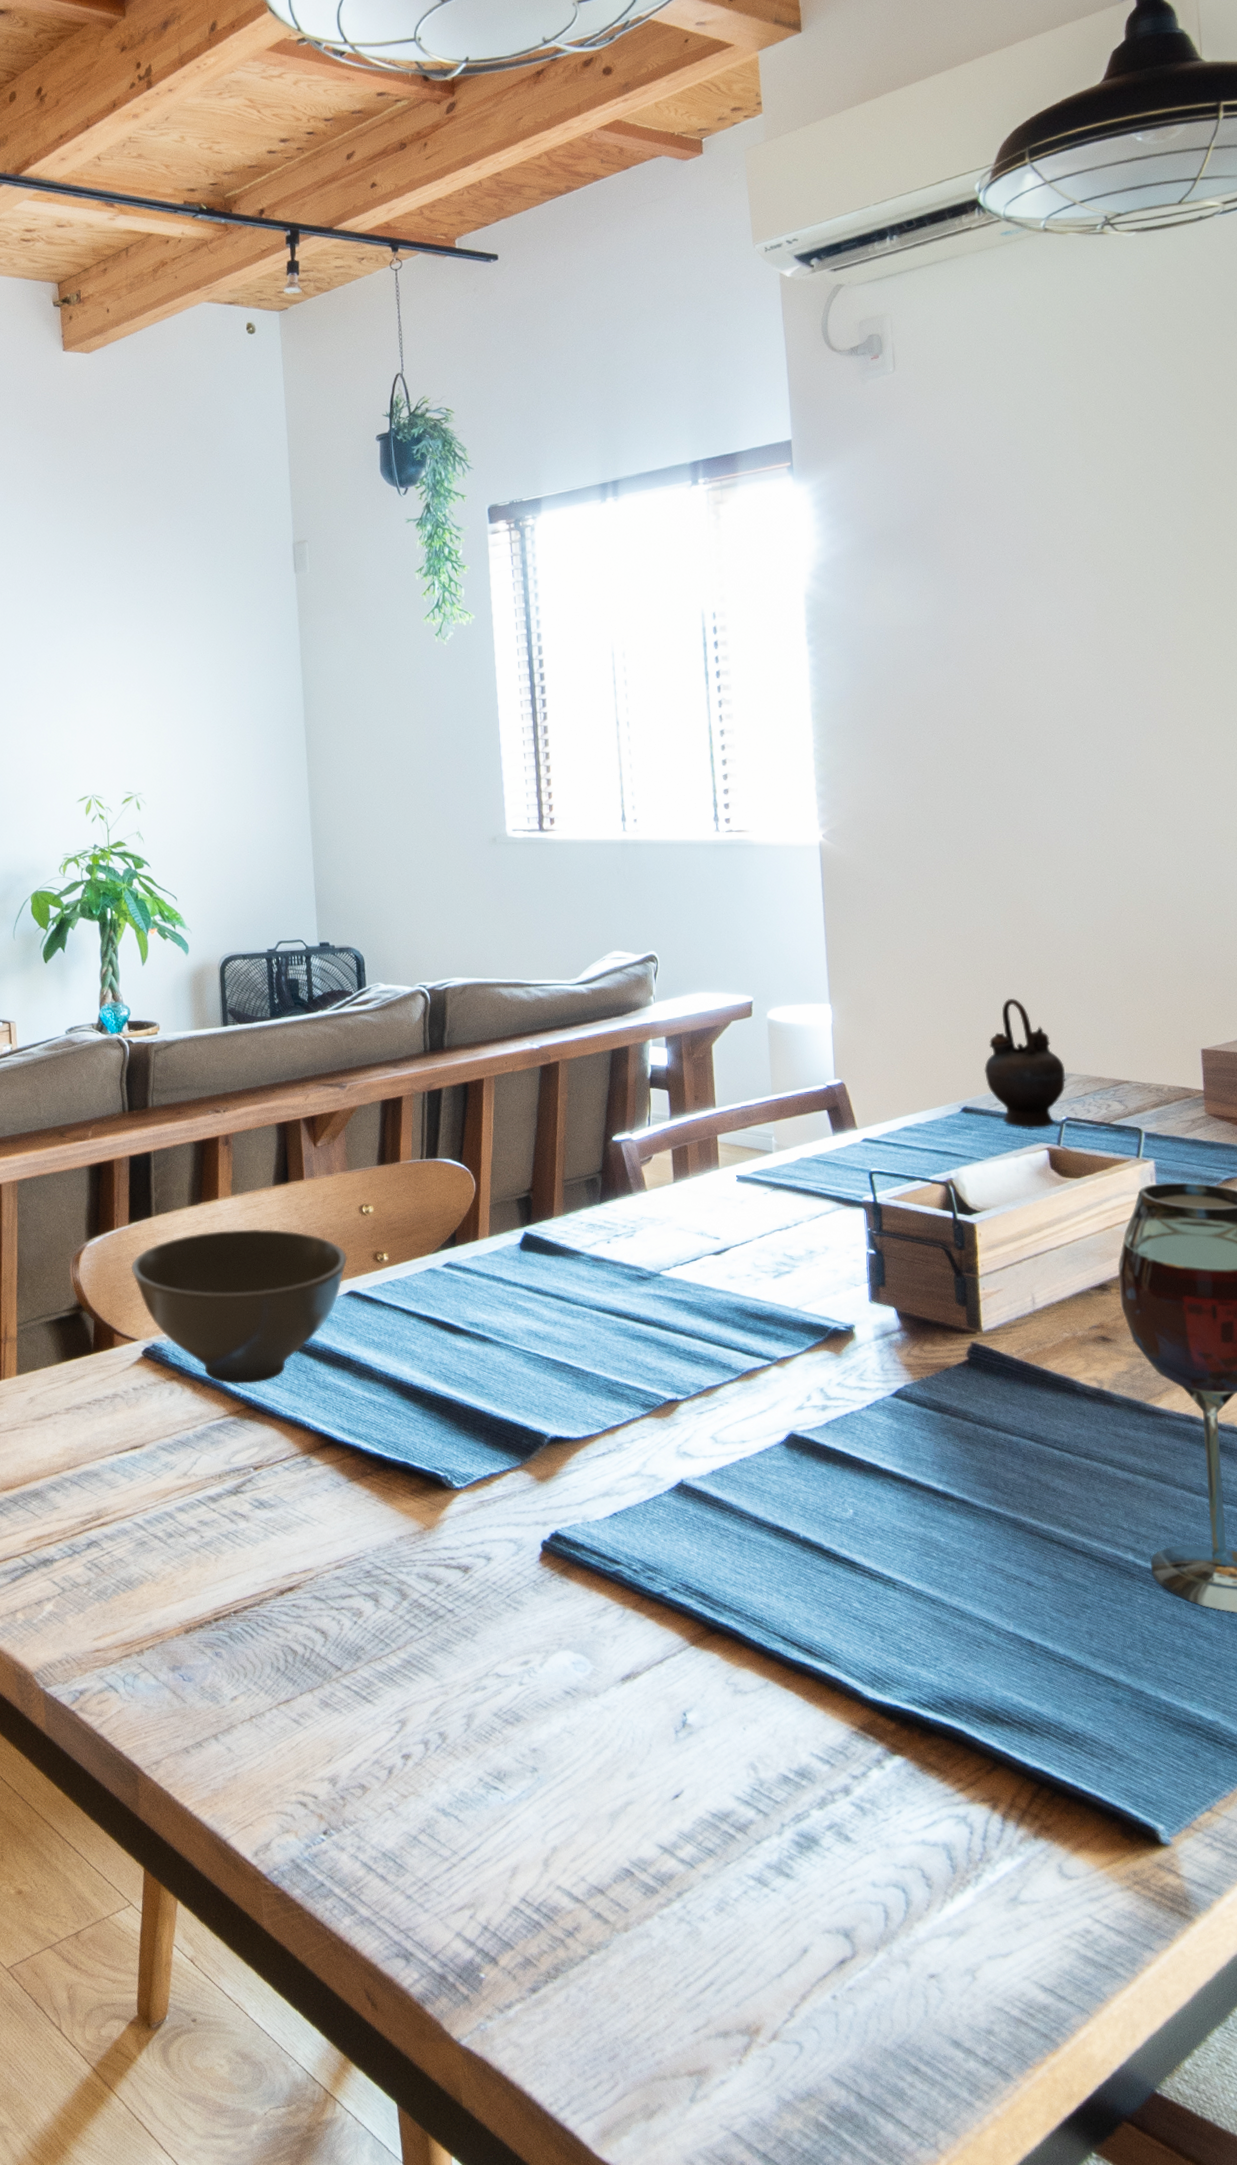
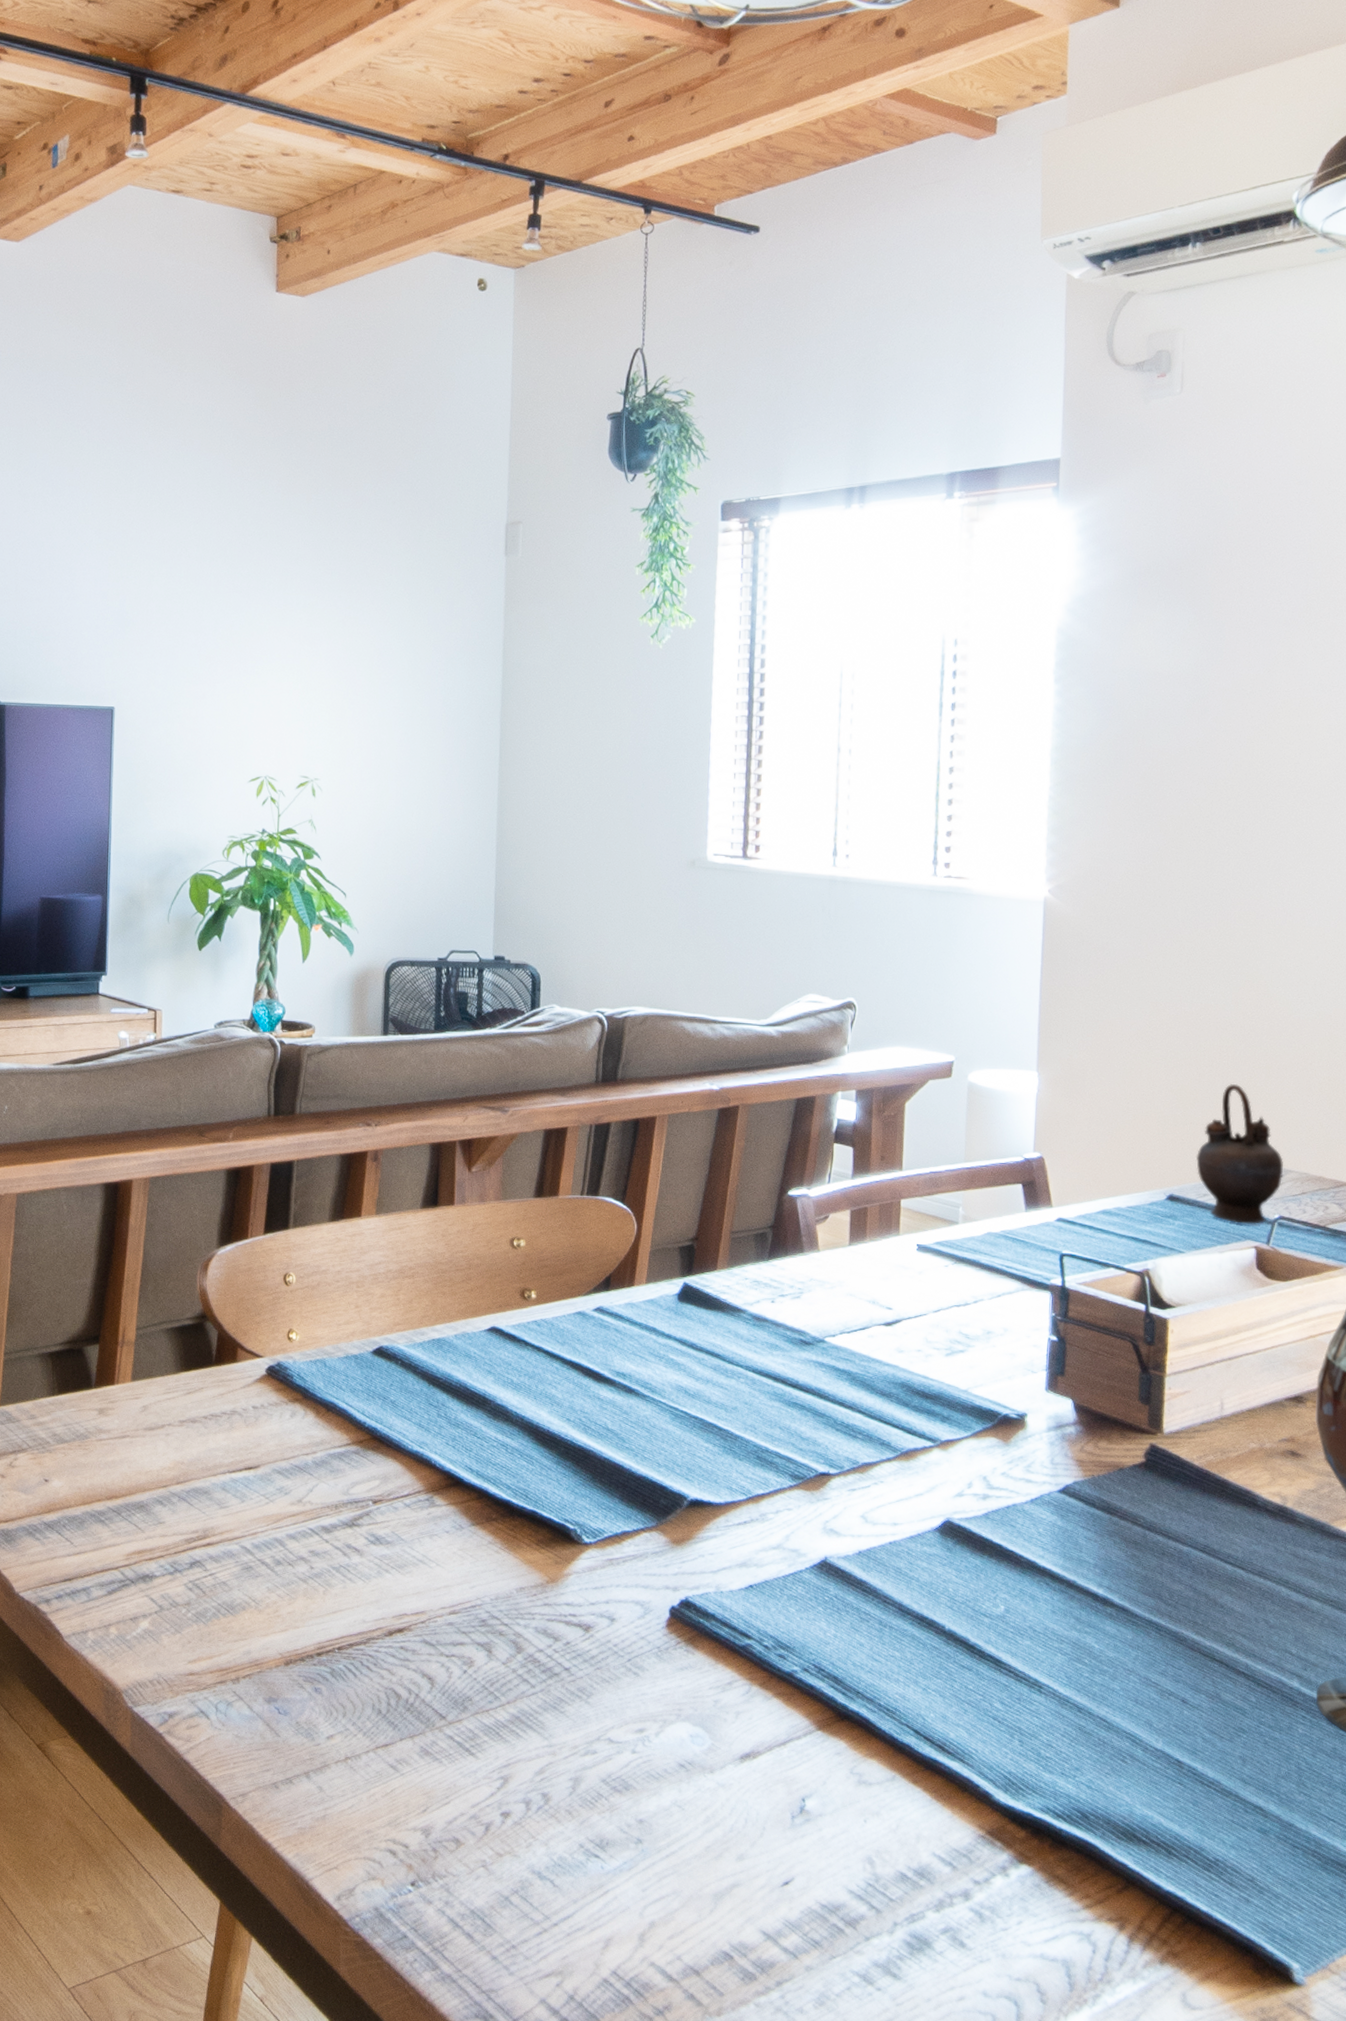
bowl: present [130,1228,347,1384] -> none [262,1250,493,1414]

